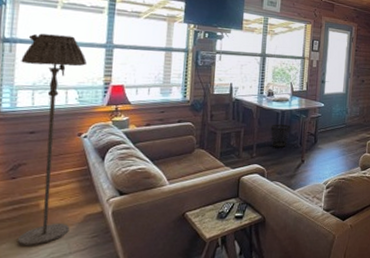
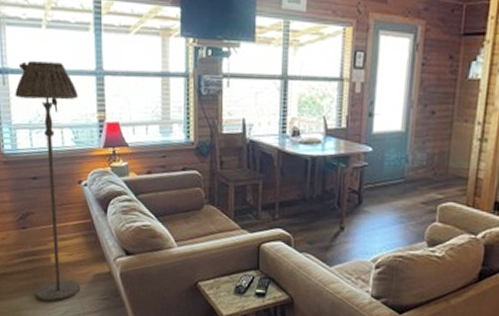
wastebasket: present [270,124,291,147] -> none [297,175,325,208]

